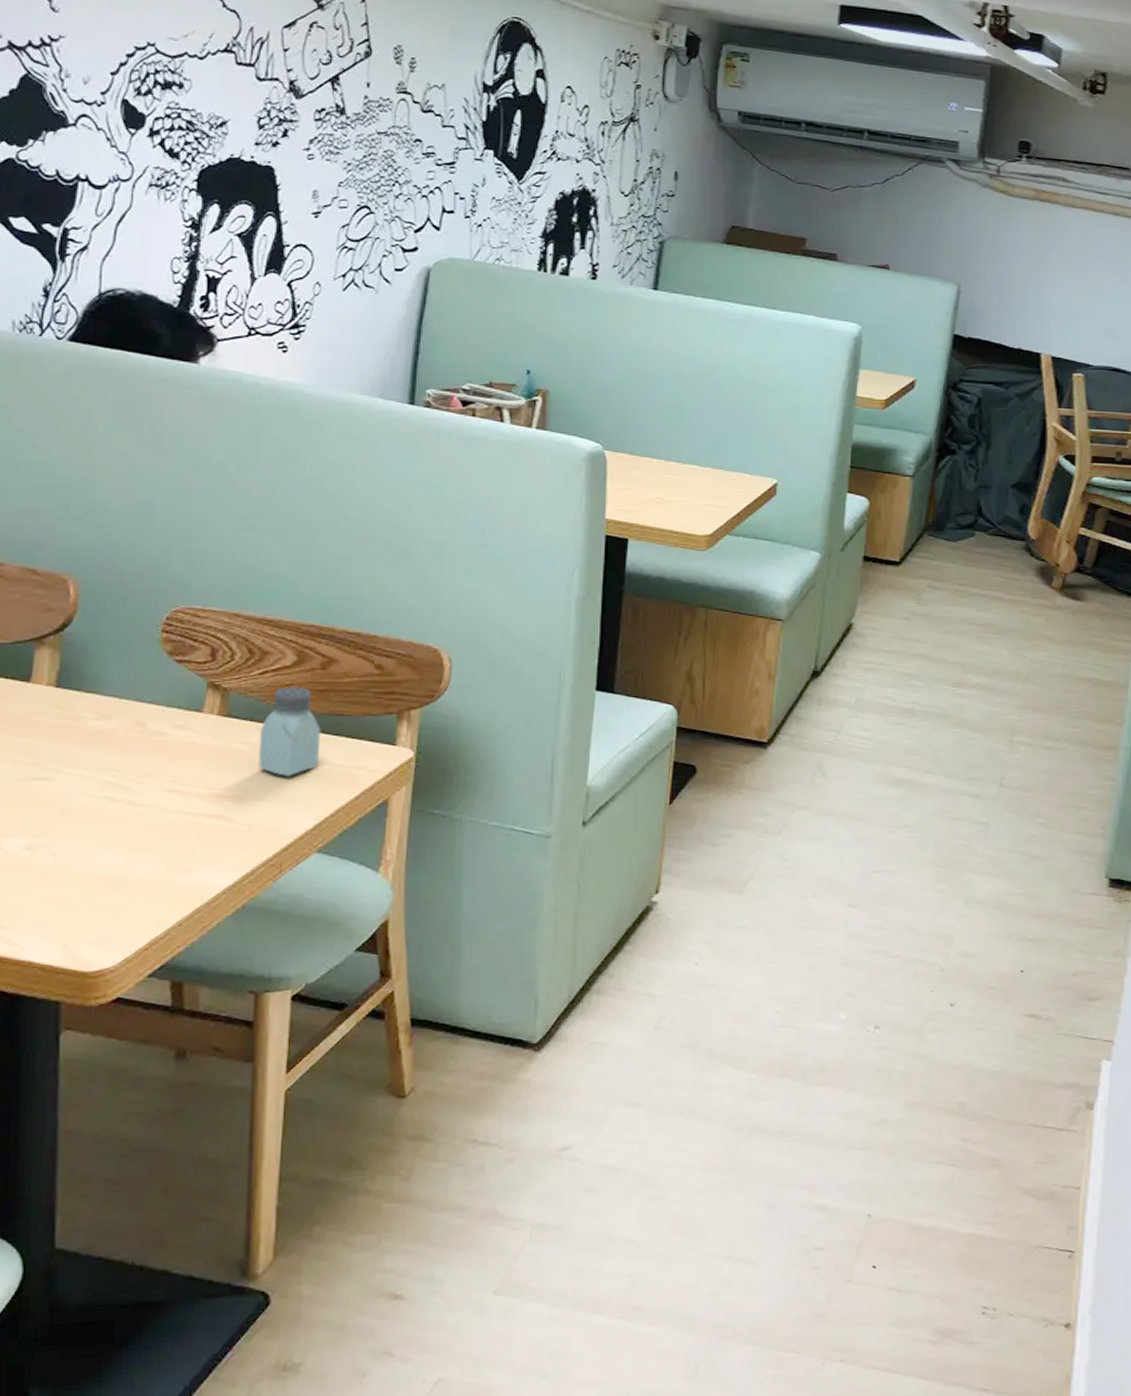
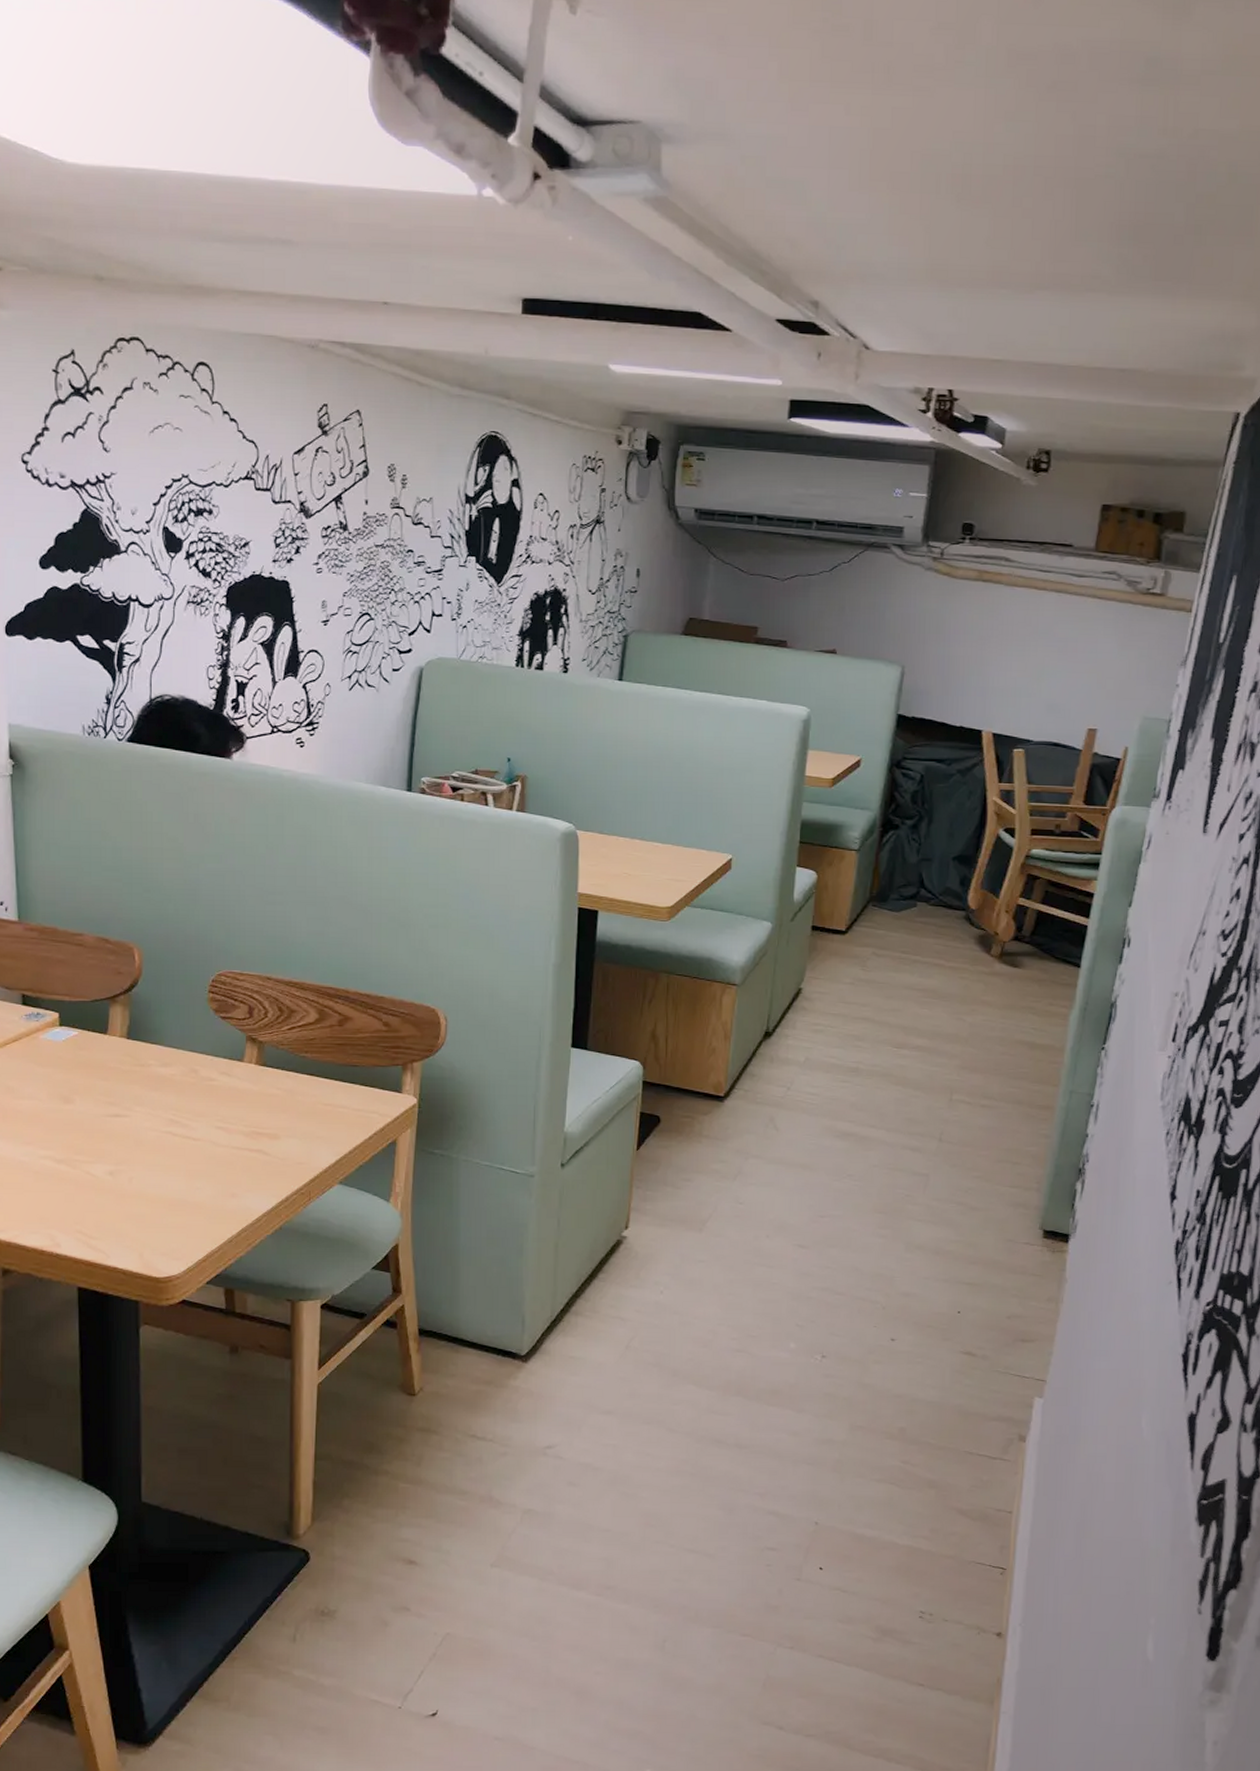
saltshaker: present [258,687,321,776] -> none [289,1041,340,1118]

